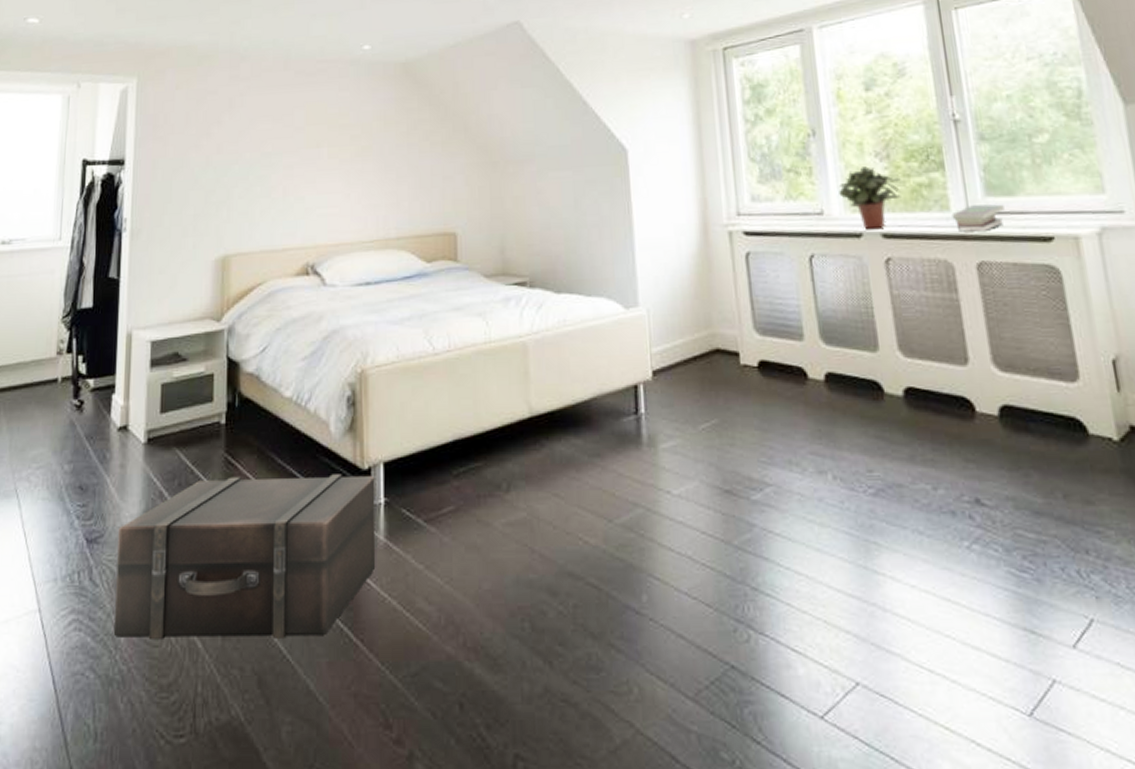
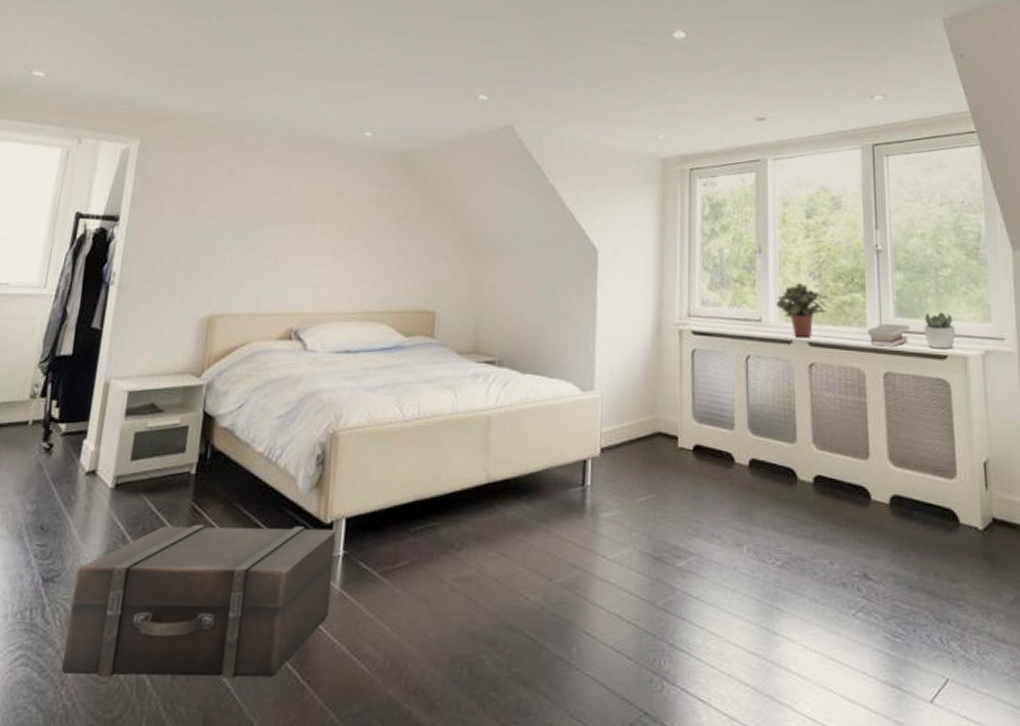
succulent plant: none [1020,185,1063,230] -> present [924,312,956,349]

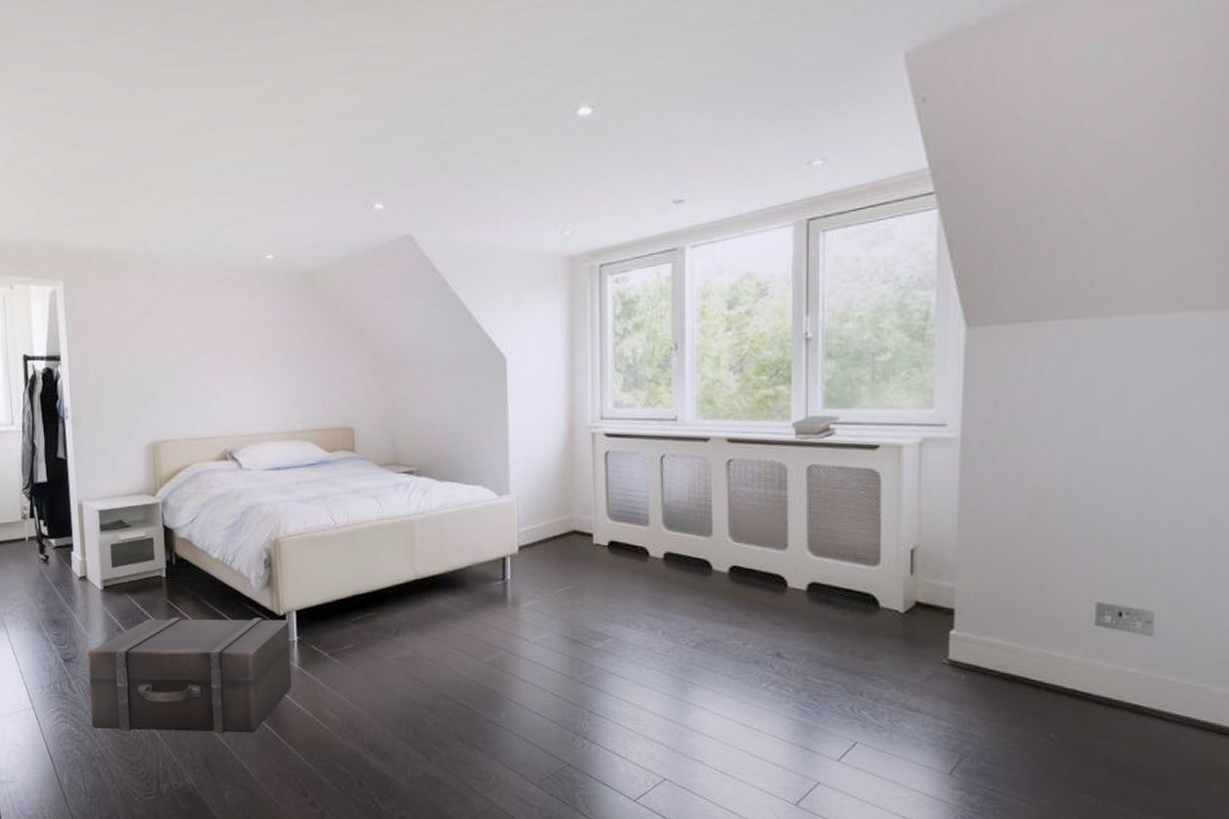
potted plant: present [776,283,828,337] -> none [693,379,750,434]
succulent plant: present [924,312,956,349] -> none [854,400,891,439]

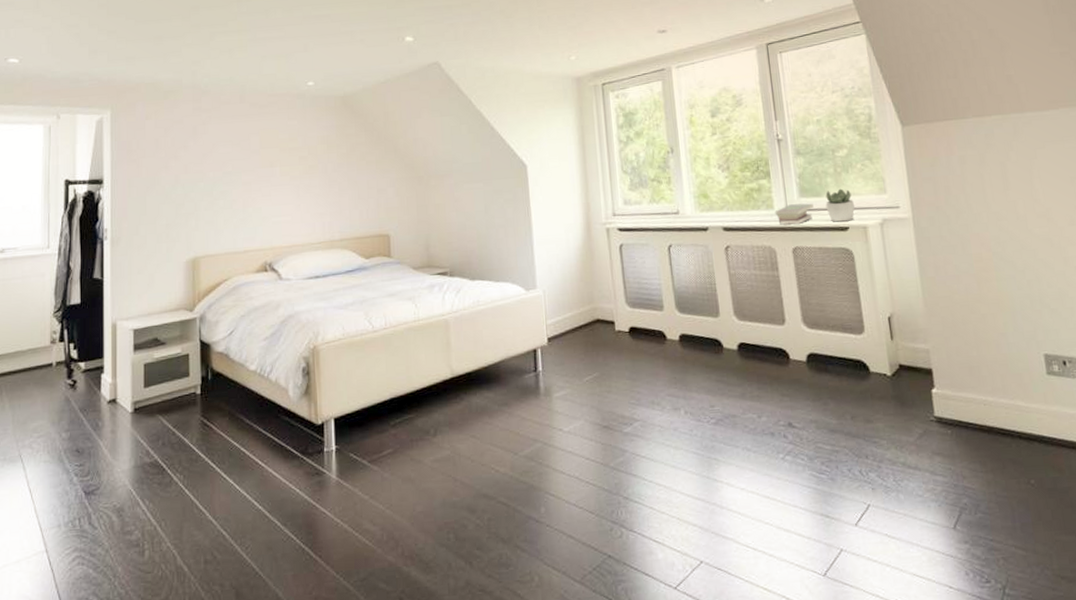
suitcase: present [88,617,292,733] -> none [111,428,330,568]
succulent plant: none [854,400,891,439] -> present [825,188,856,222]

